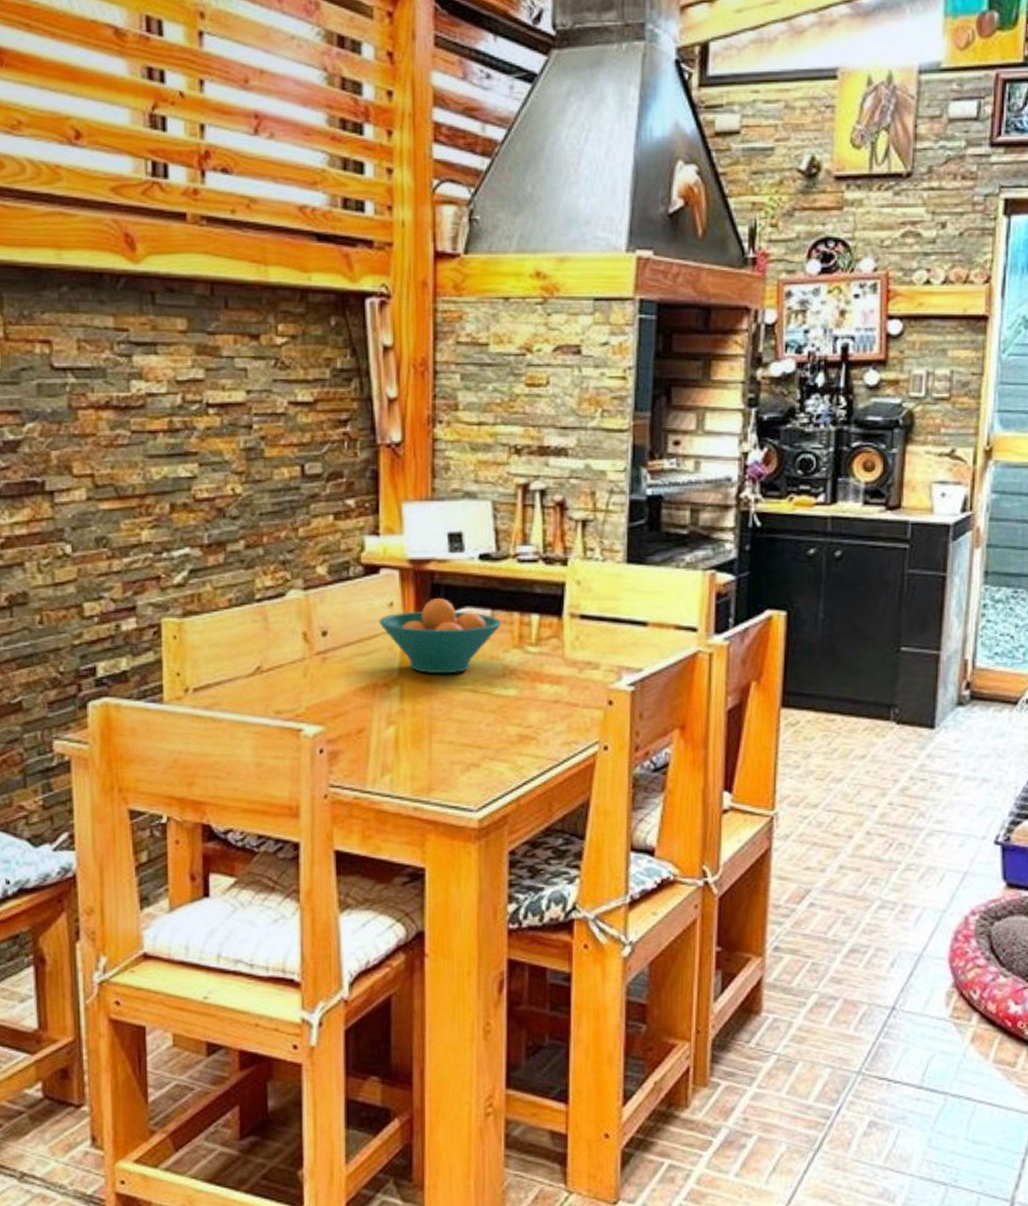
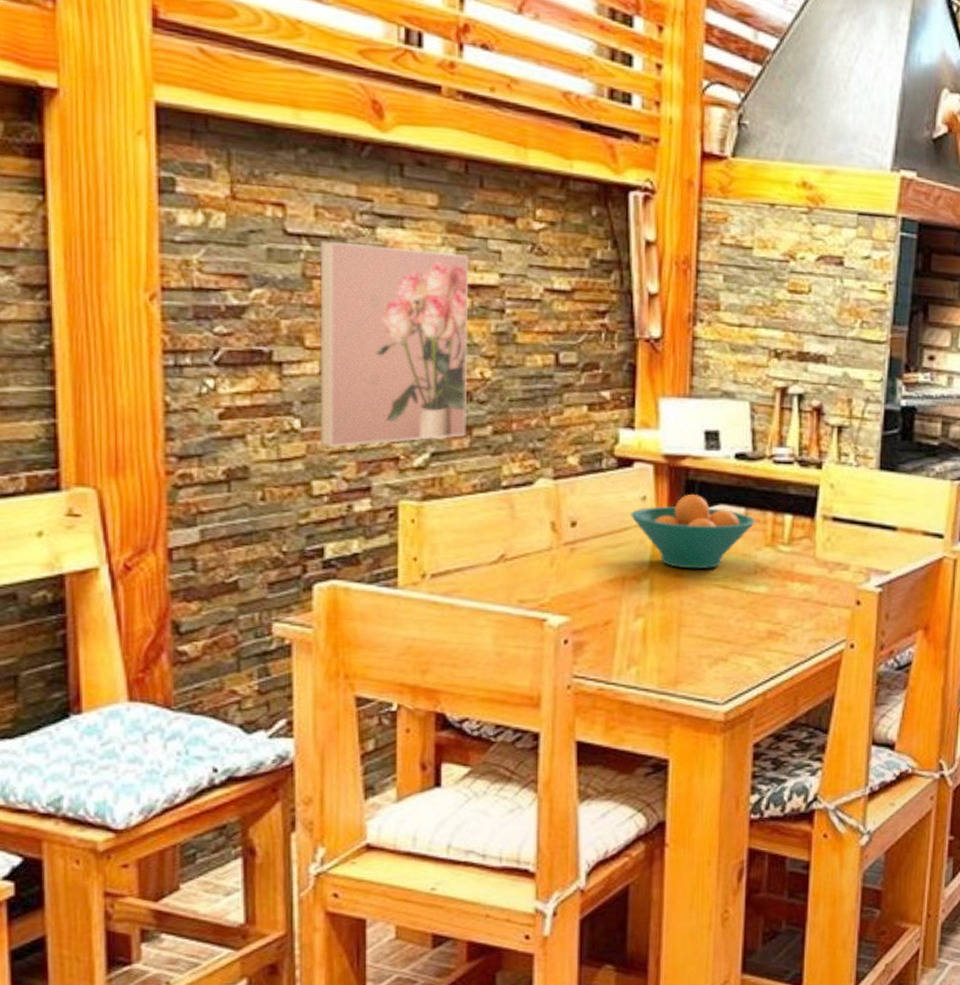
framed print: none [82,372,221,570] -> present [319,240,469,447]

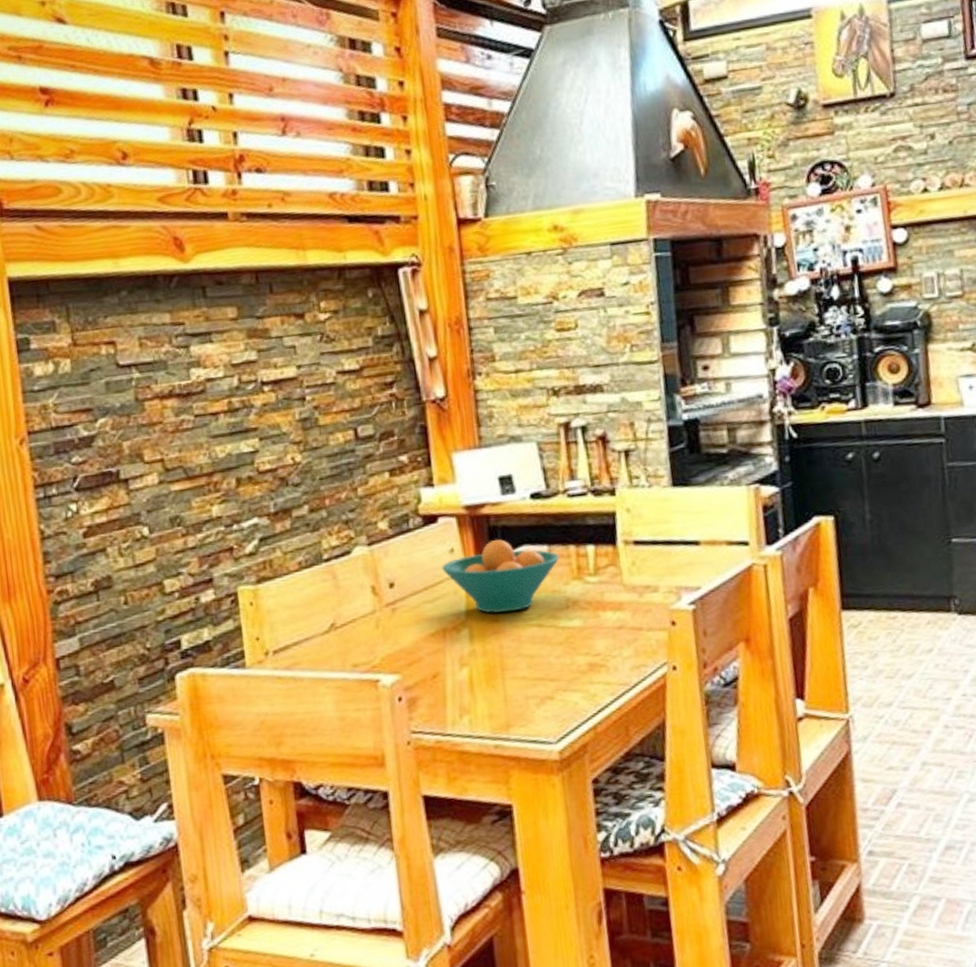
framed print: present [319,240,469,447] -> none [145,354,287,548]

